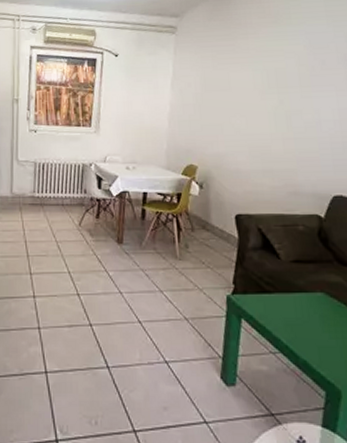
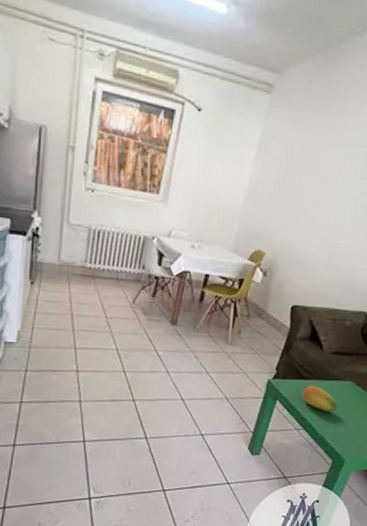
fruit: none [268,300,314,330] -> present [302,386,337,412]

